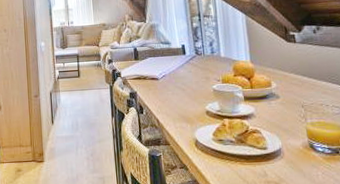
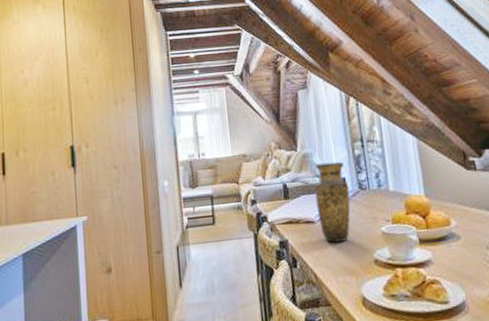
vase: none [159,32,188,96] -> present [314,161,351,243]

